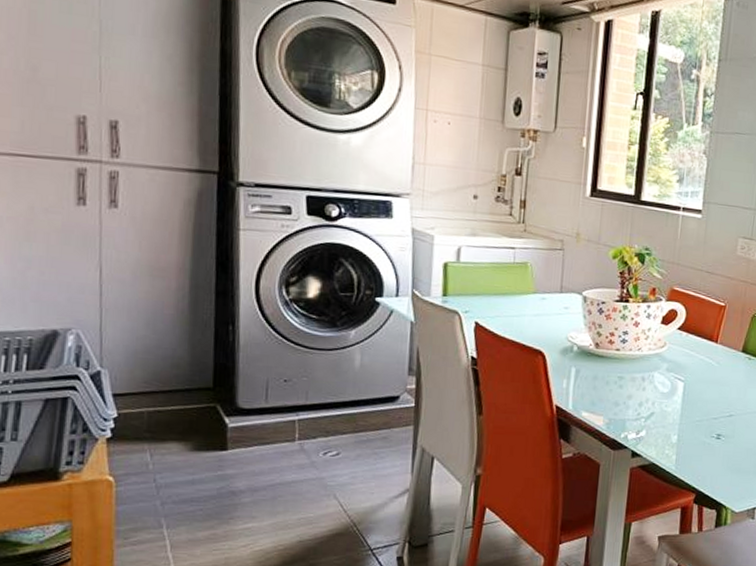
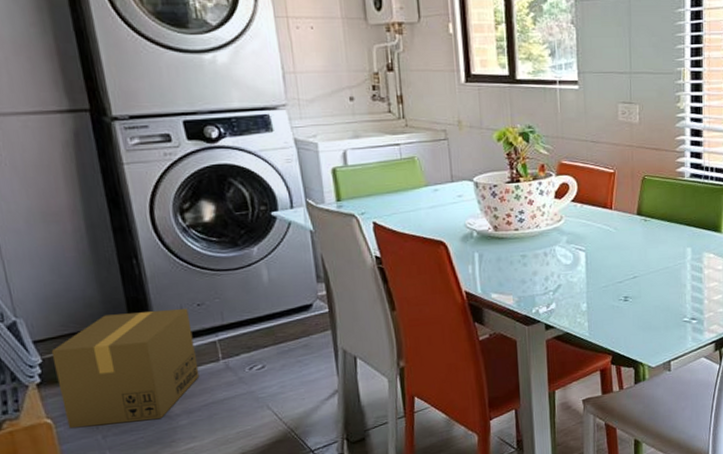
cardboard box: none [128,378,274,493] -> present [51,309,200,429]

